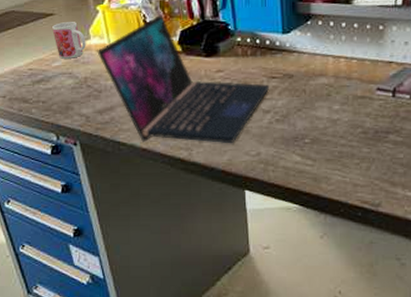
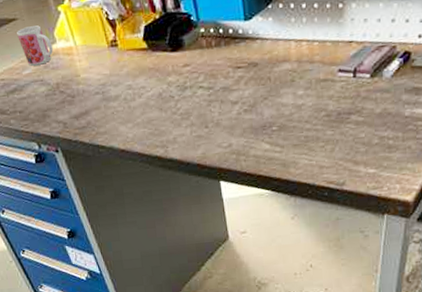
laptop: present [97,14,270,144] -> none [64,10,236,144]

